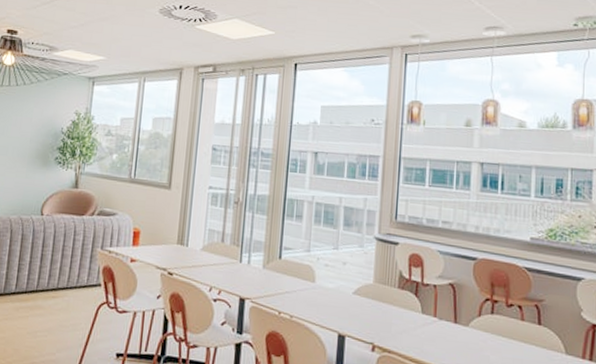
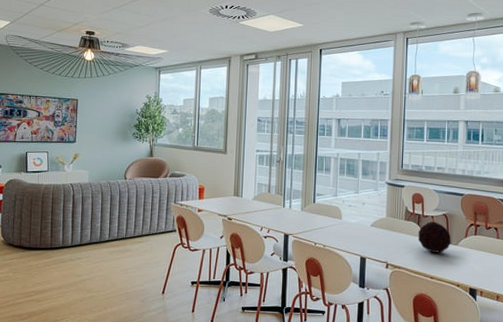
decorative orb: none [414,292,460,335] -> present [417,221,451,253]

